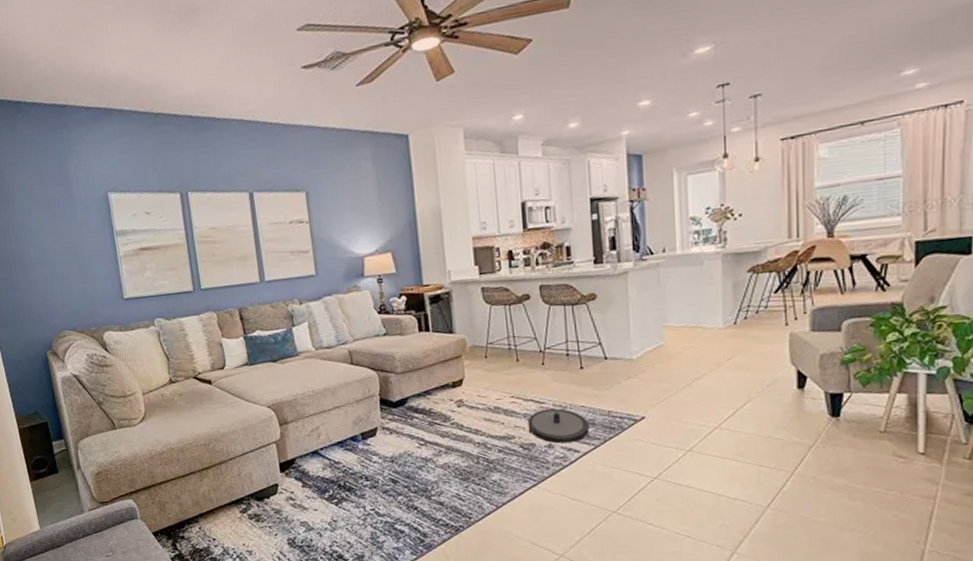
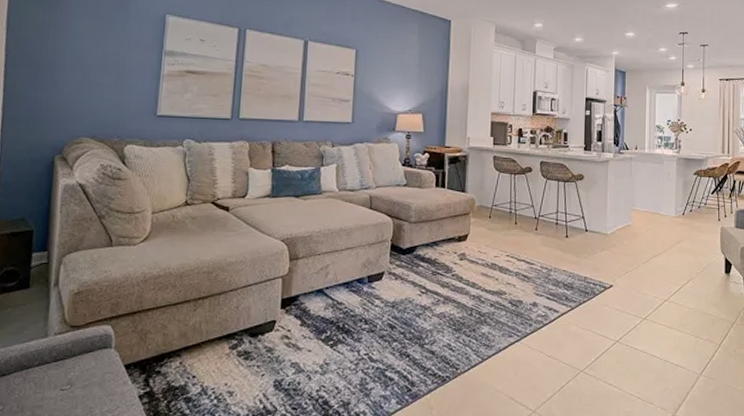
robot vacuum: present [527,408,589,444] -> none [518,269,568,303]

